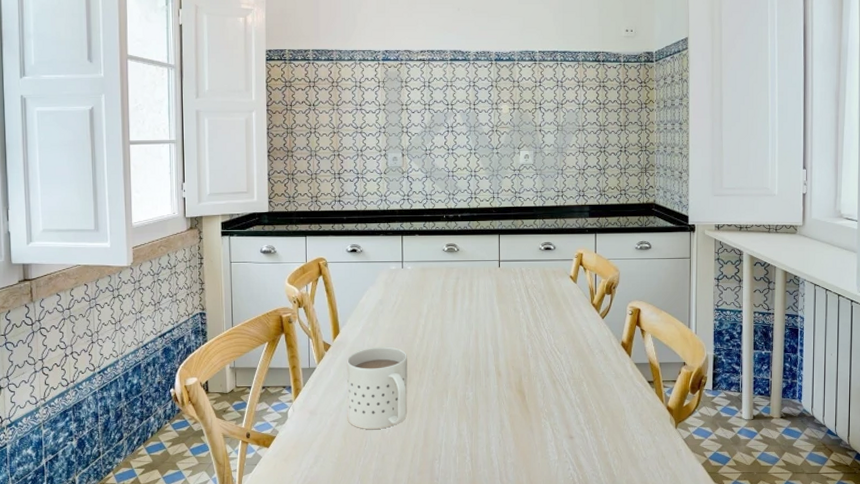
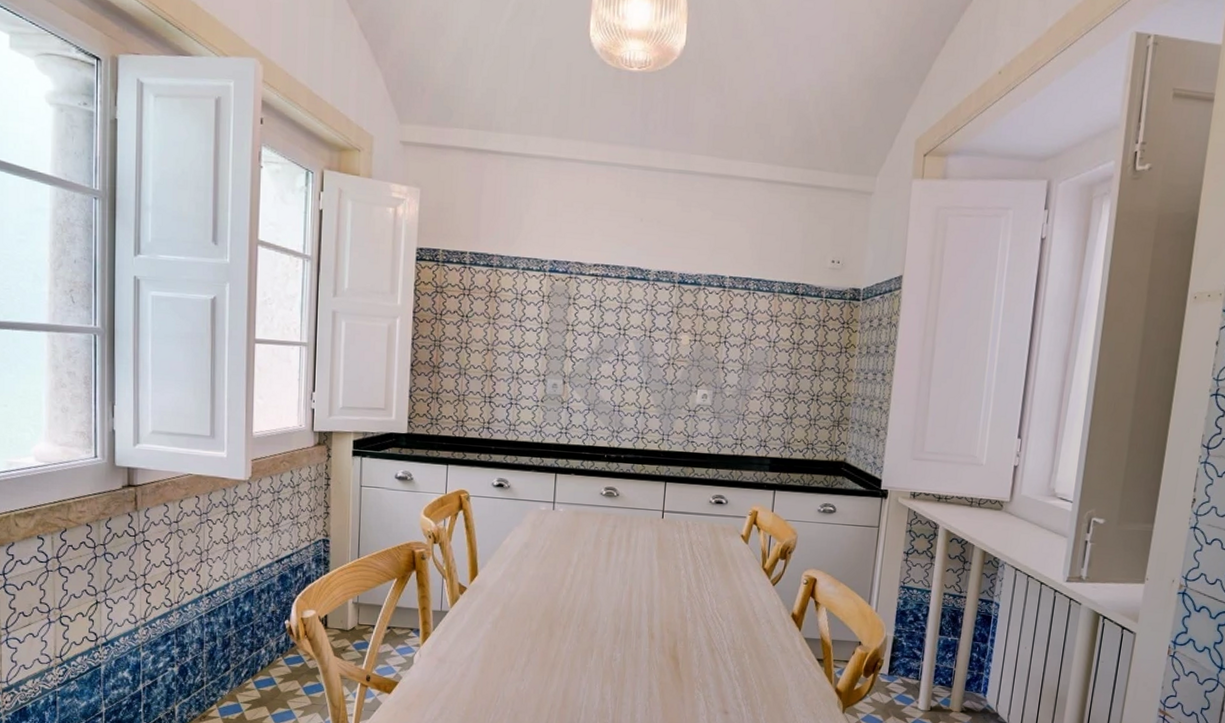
mug: present [346,346,408,430] -> none [479,594,551,685]

